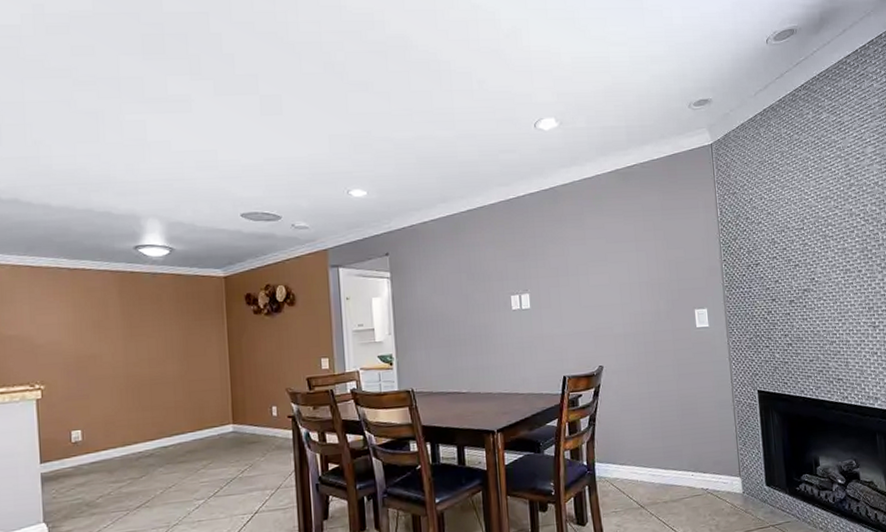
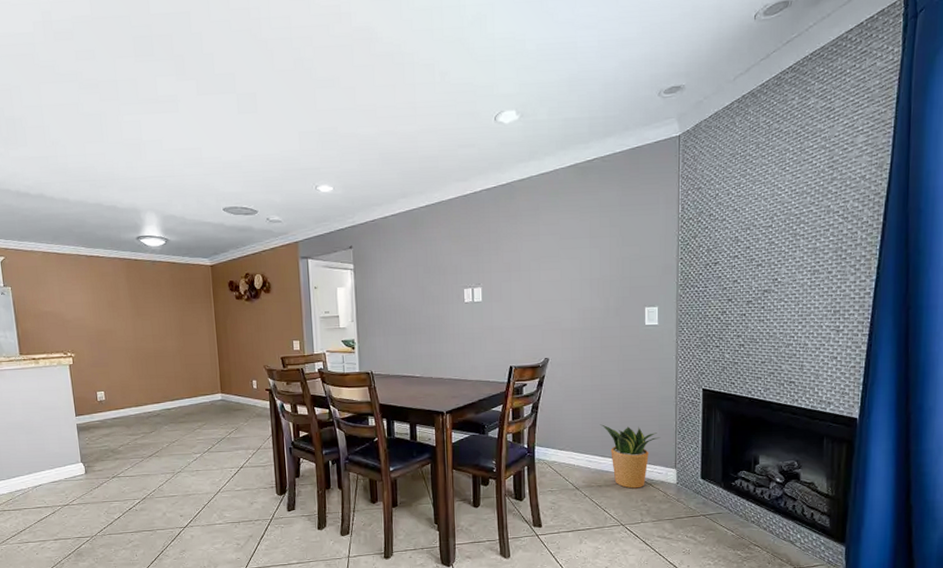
potted plant: none [660,433,723,503] -> present [600,424,661,489]

